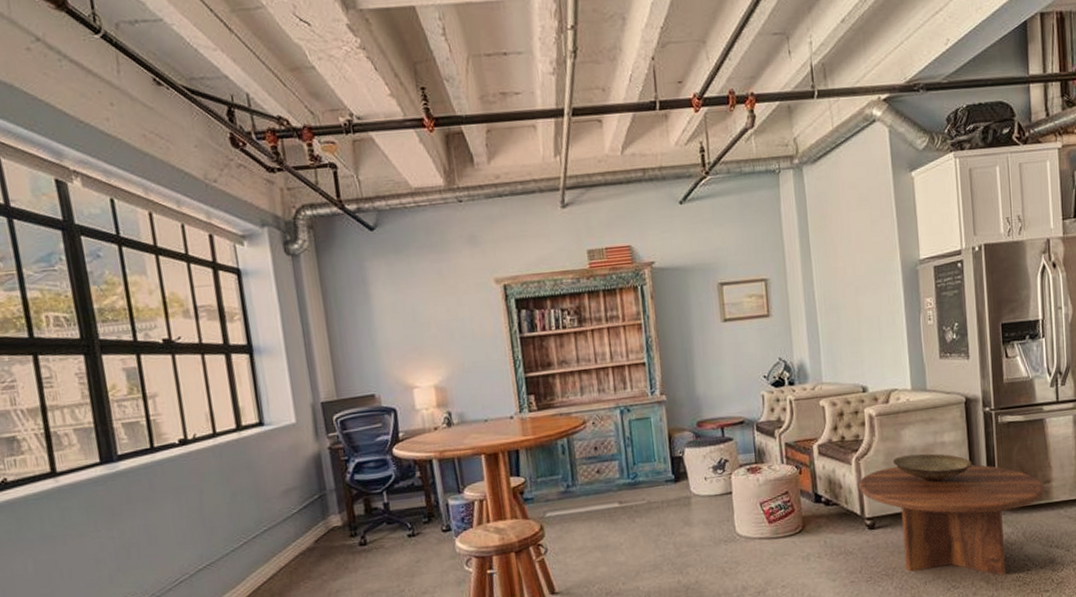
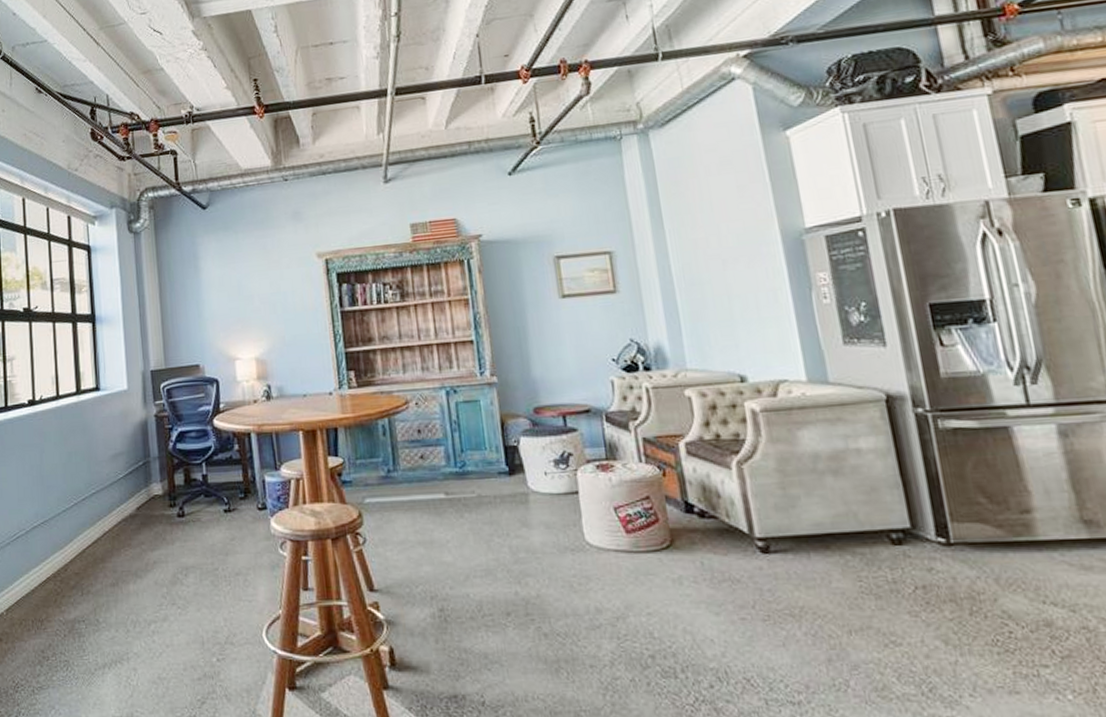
coffee table: present [859,464,1045,576] -> none [743,476,1024,636]
decorative bowl: present [892,453,972,483] -> none [787,461,905,500]

